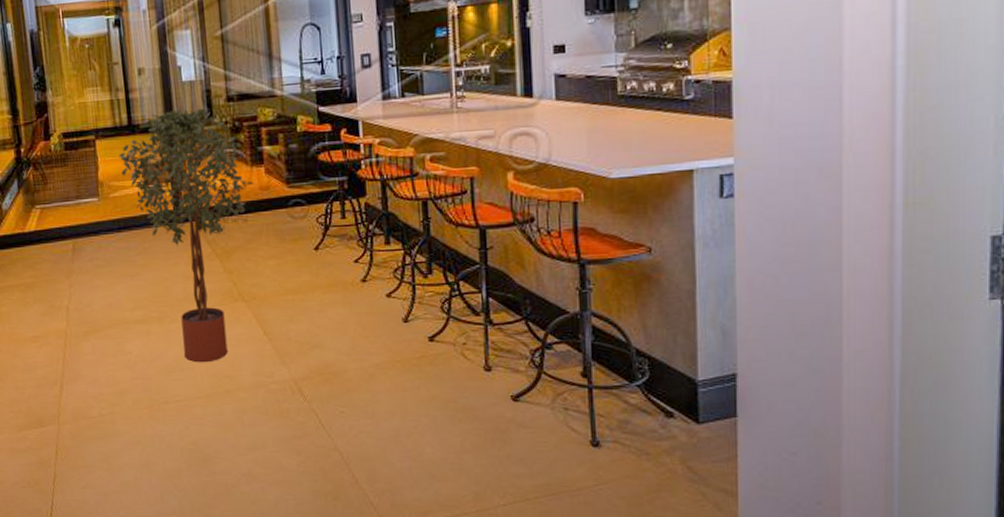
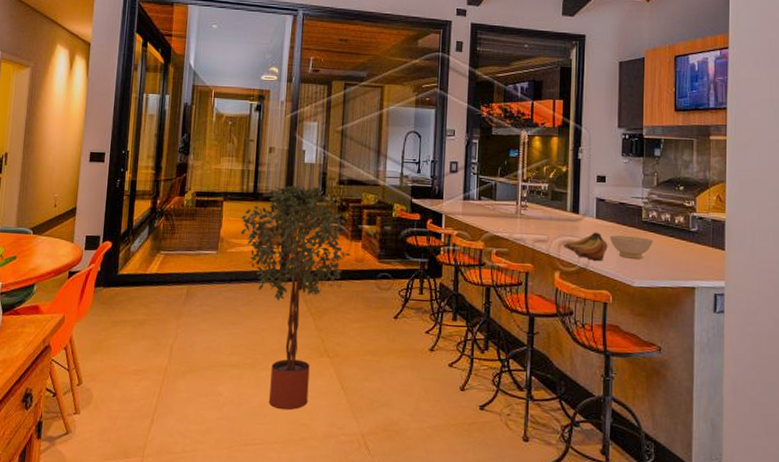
fruit: none [516,117,574,153] -> present [564,232,608,261]
bowl: none [575,115,635,145] -> present [609,235,654,259]

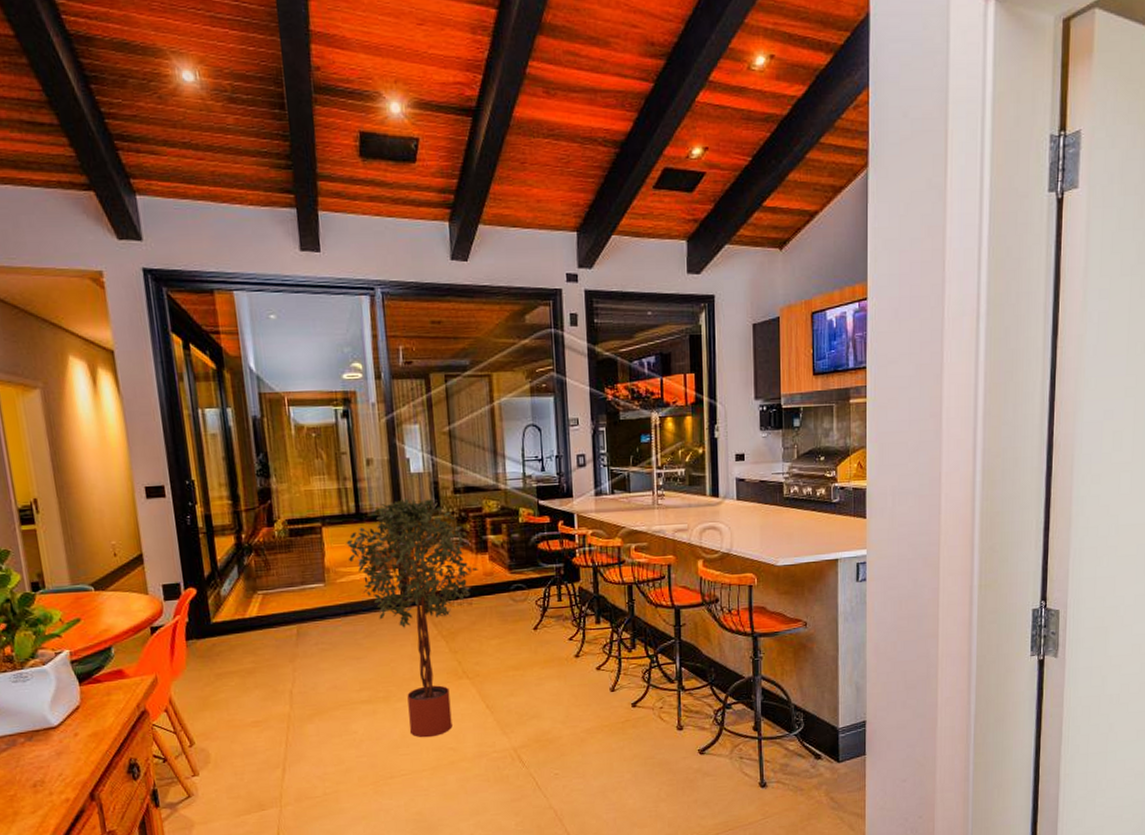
fruit: present [564,232,608,261] -> none [705,514,750,544]
bowl: present [609,235,654,259] -> none [751,514,796,538]

